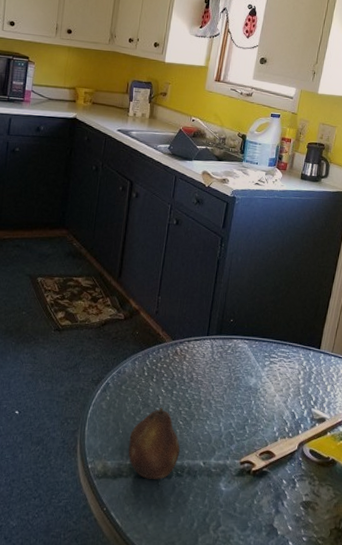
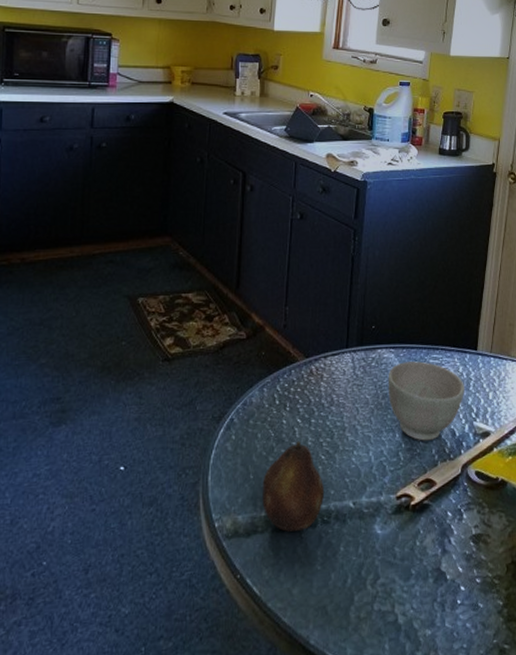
bowl: none [240,352,307,420] -> present [387,361,464,441]

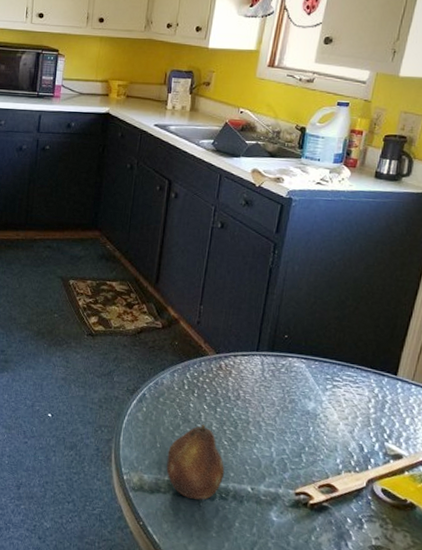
bowl: present [387,361,464,441] -> none [296,373,379,451]

